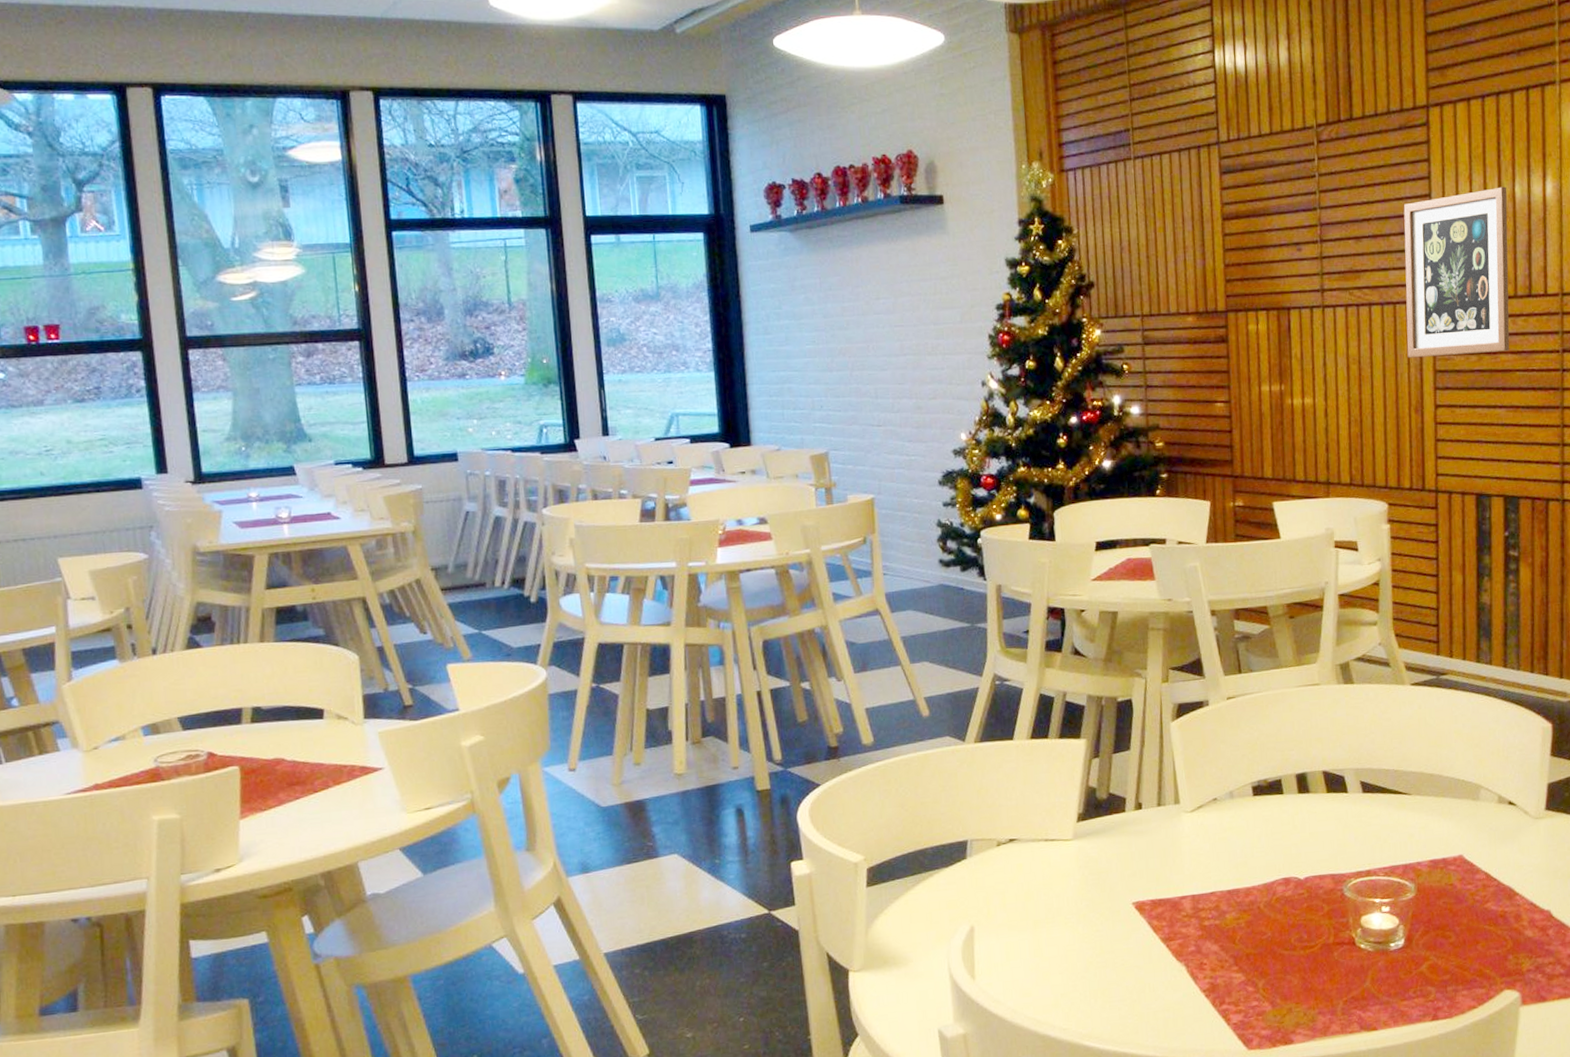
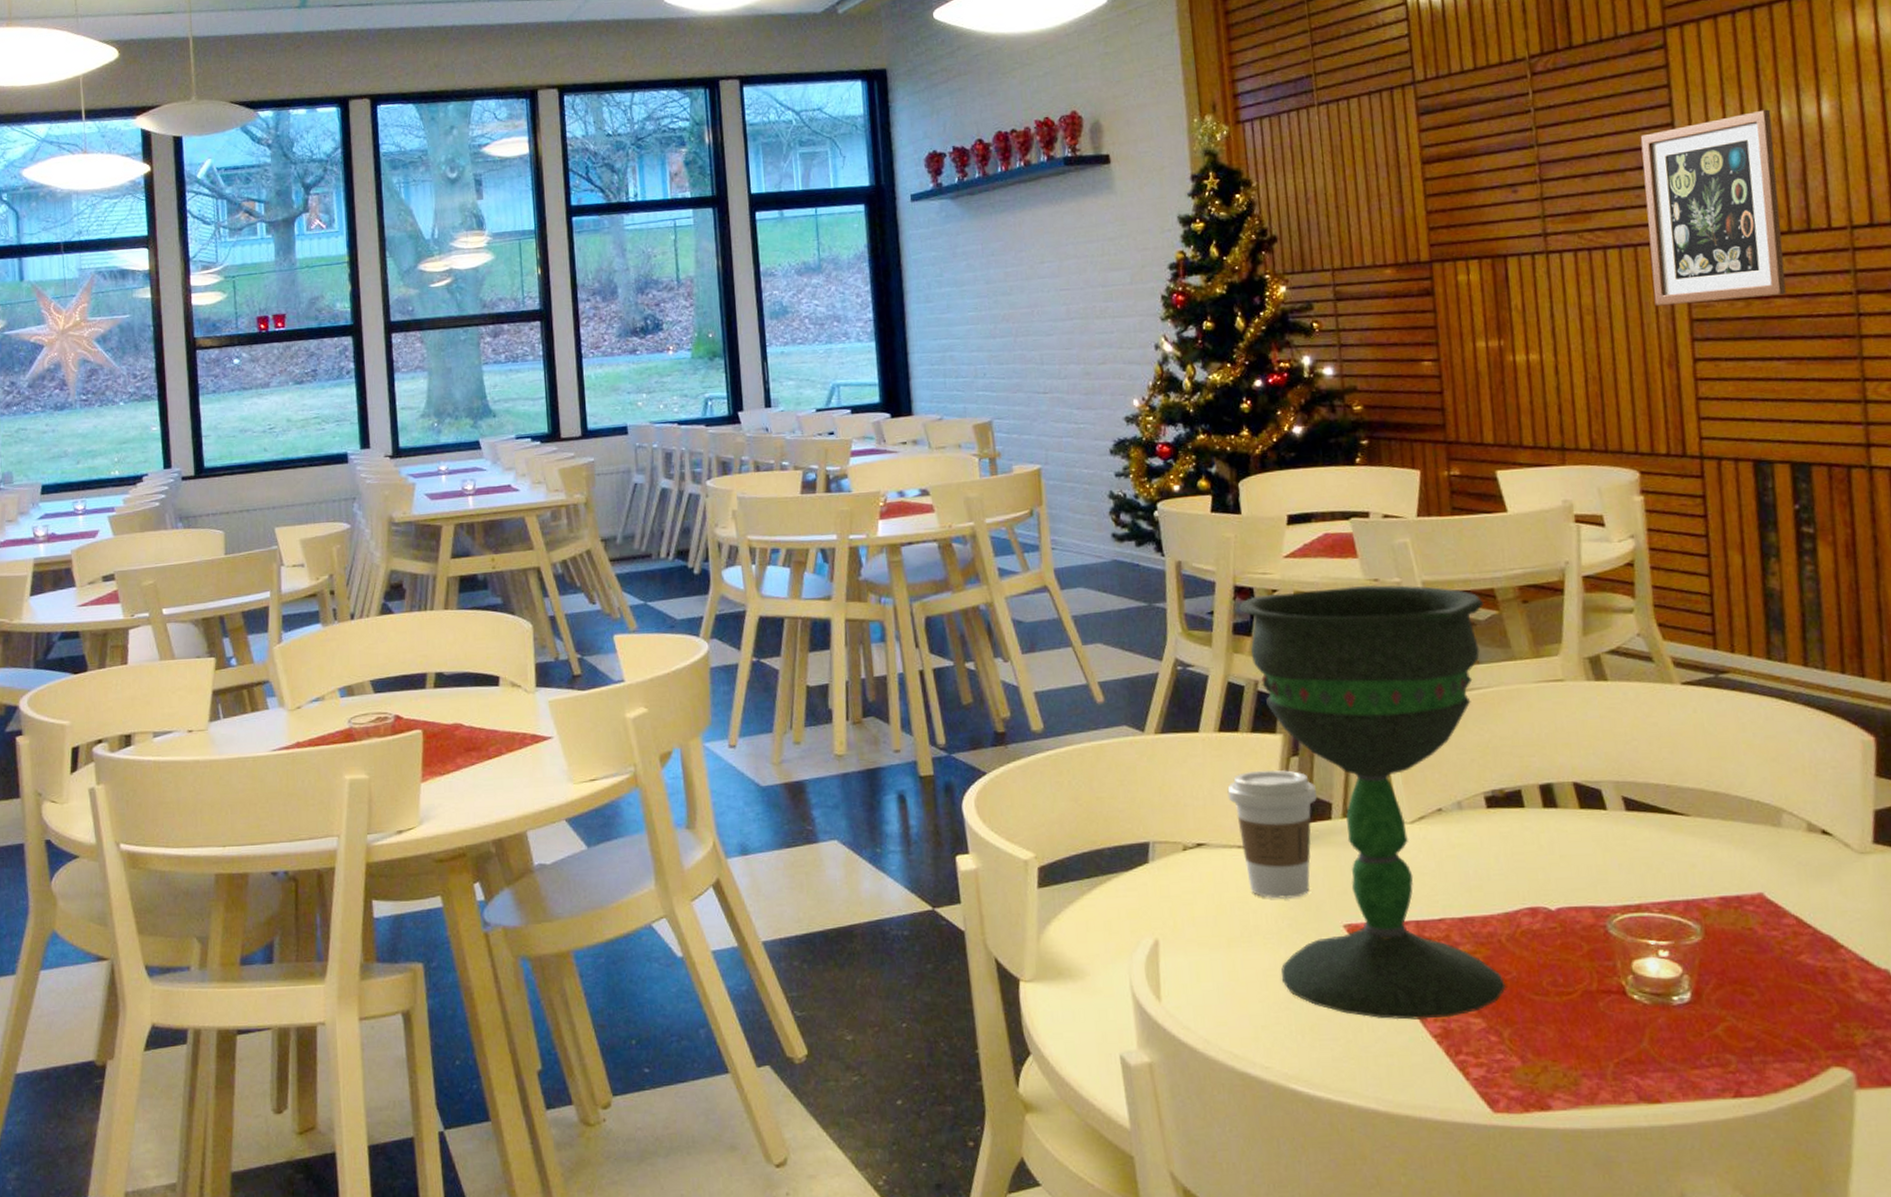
coffee cup: none [1037,770,1113,884] -> present [1227,769,1317,899]
chalice: none [1051,604,1262,980] -> present [1239,585,1506,1020]

